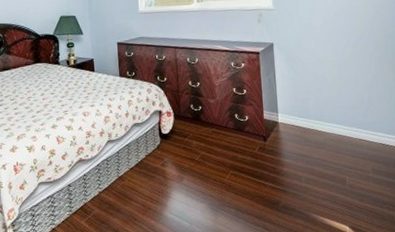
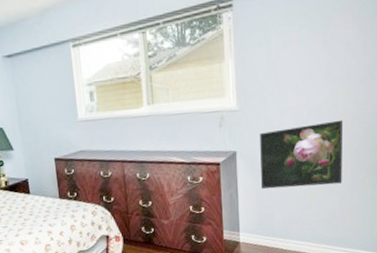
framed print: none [293,20,368,76] -> present [260,120,343,189]

